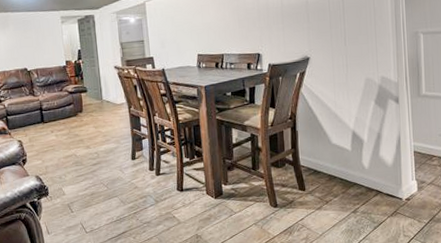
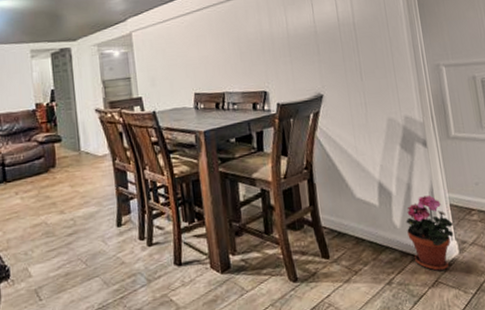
potted plant: none [373,143,416,204] -> present [406,195,454,271]

